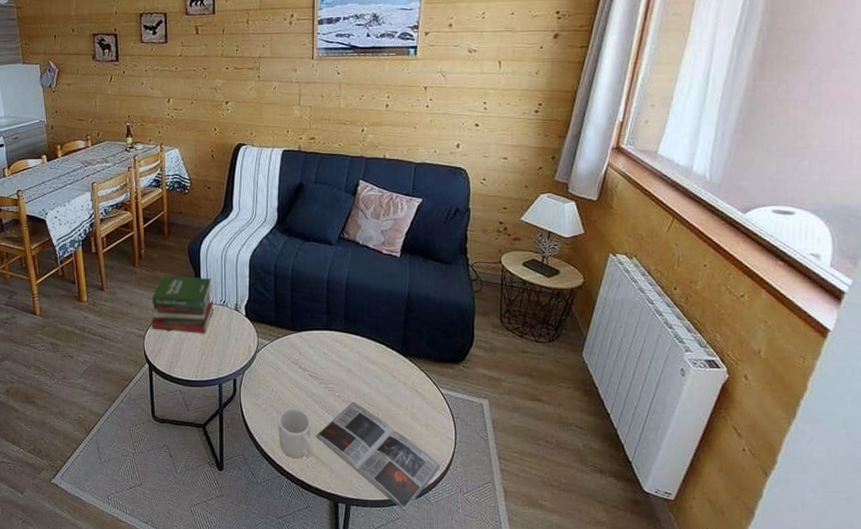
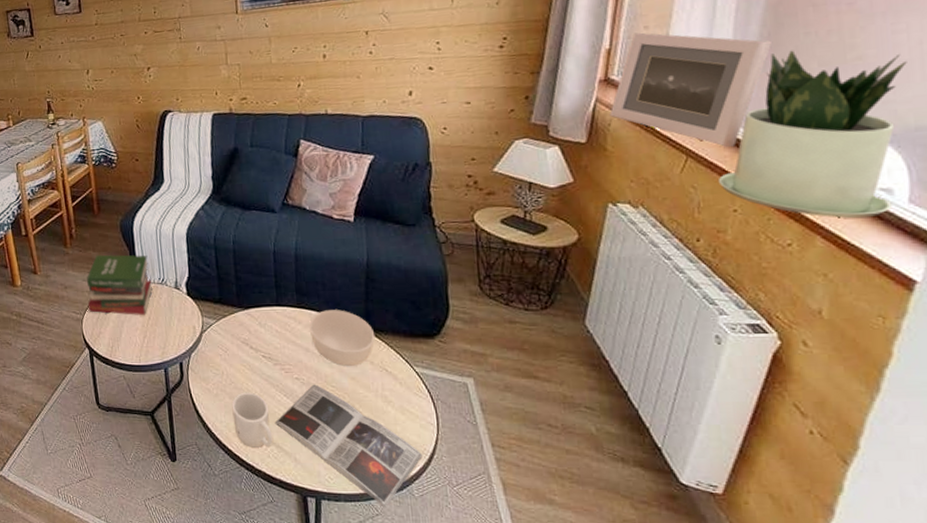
bowl: none [354,336,410,386] -> present [309,310,376,366]
picture frame: none [617,110,746,212] -> present [609,32,773,147]
planter: none [694,136,840,277] -> present [717,50,907,219]

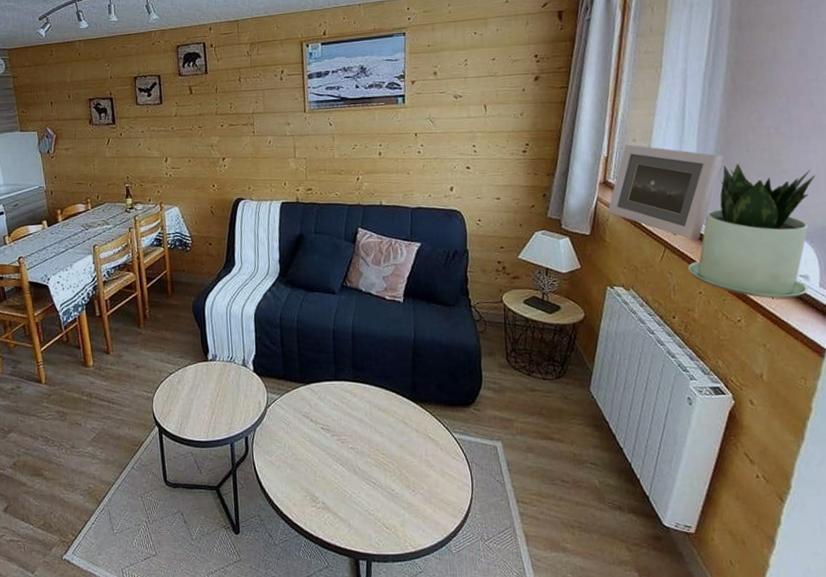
books: present [87,254,153,316] -> none [158,334,221,393]
mug: present [231,392,274,448] -> none [292,463,330,516]
magazine: present [274,384,423,508] -> none [331,452,459,565]
bowl: present [309,310,376,366] -> none [363,383,421,435]

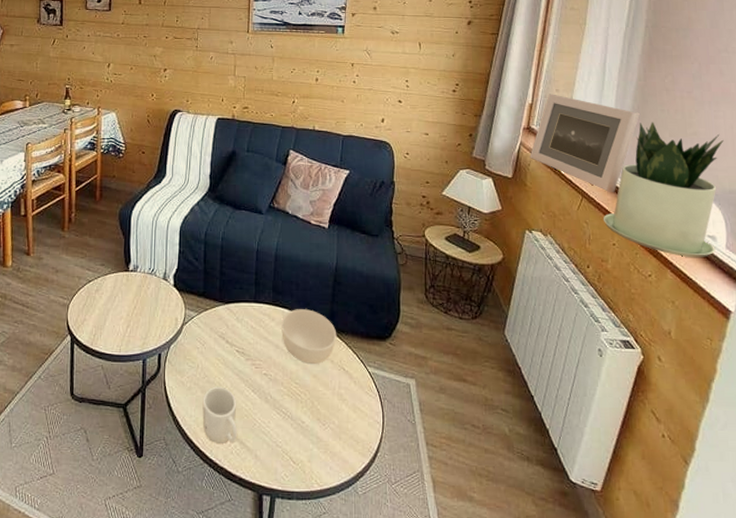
mug: none [292,463,330,516] -> present [202,386,238,444]
bowl: none [363,383,421,435] -> present [281,309,337,364]

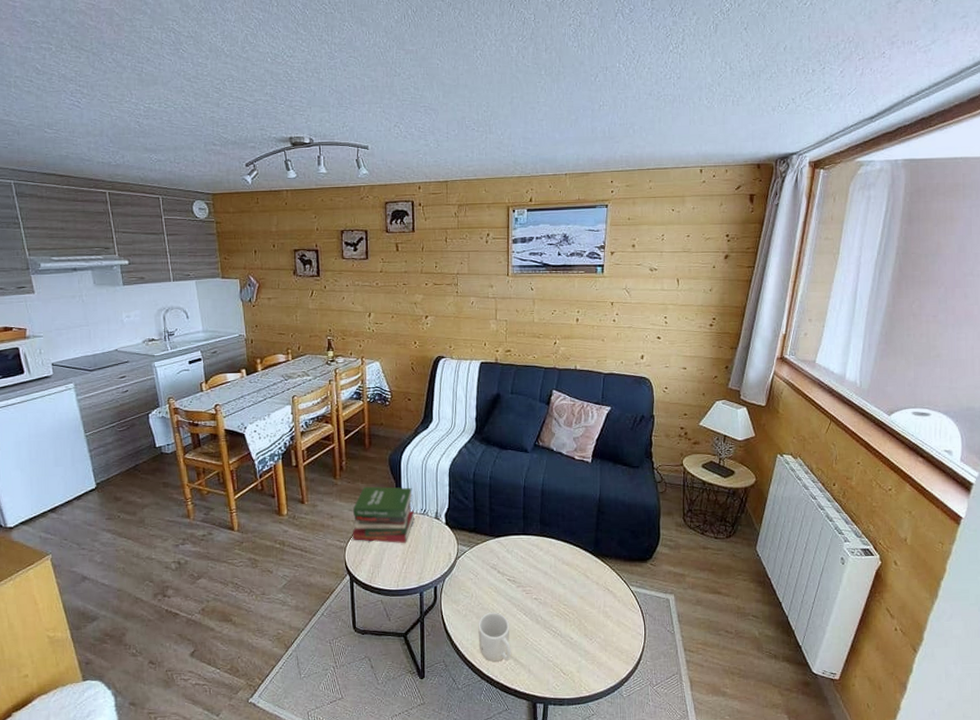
books: none [76,241,142,305] -> present [352,486,414,544]
bowl: present [281,309,337,364] -> none [549,538,602,587]
picture frame: present [529,94,641,192] -> none [782,323,888,415]
planter: present [602,122,724,258] -> none [849,346,964,472]

